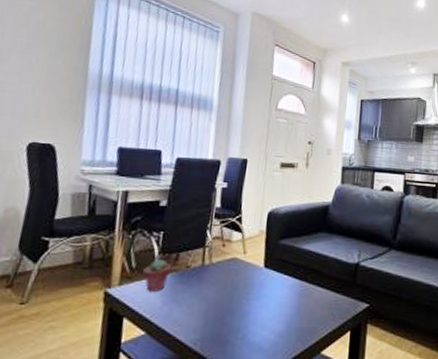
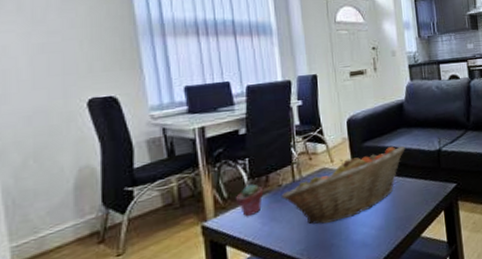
fruit basket: none [187,250,322,317] -> present [281,146,405,224]

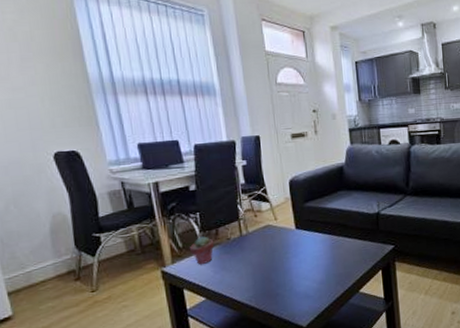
fruit basket: present [281,146,405,224] -> none [230,208,345,276]

